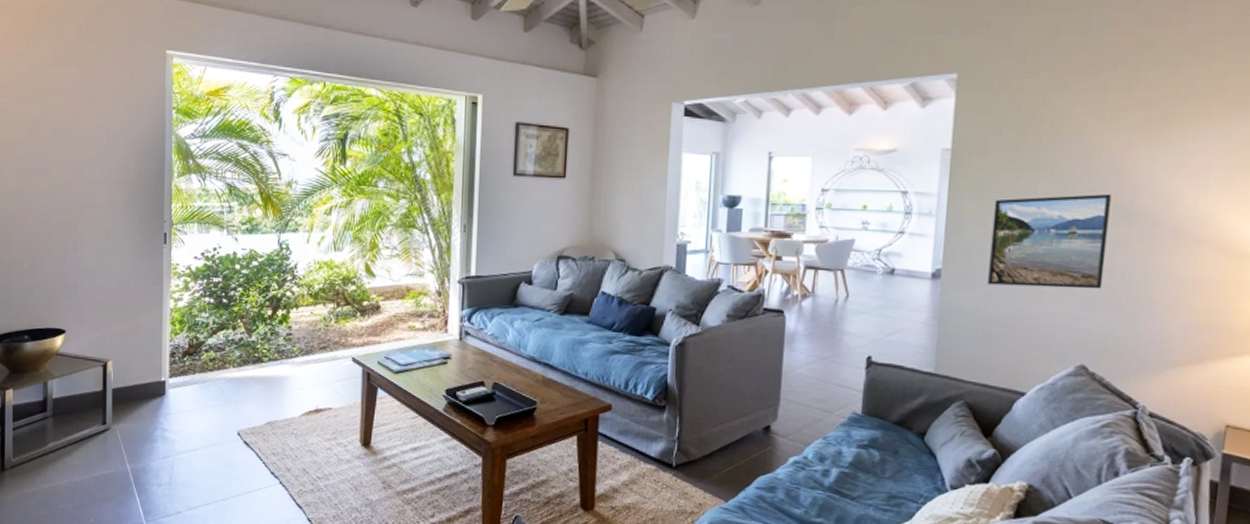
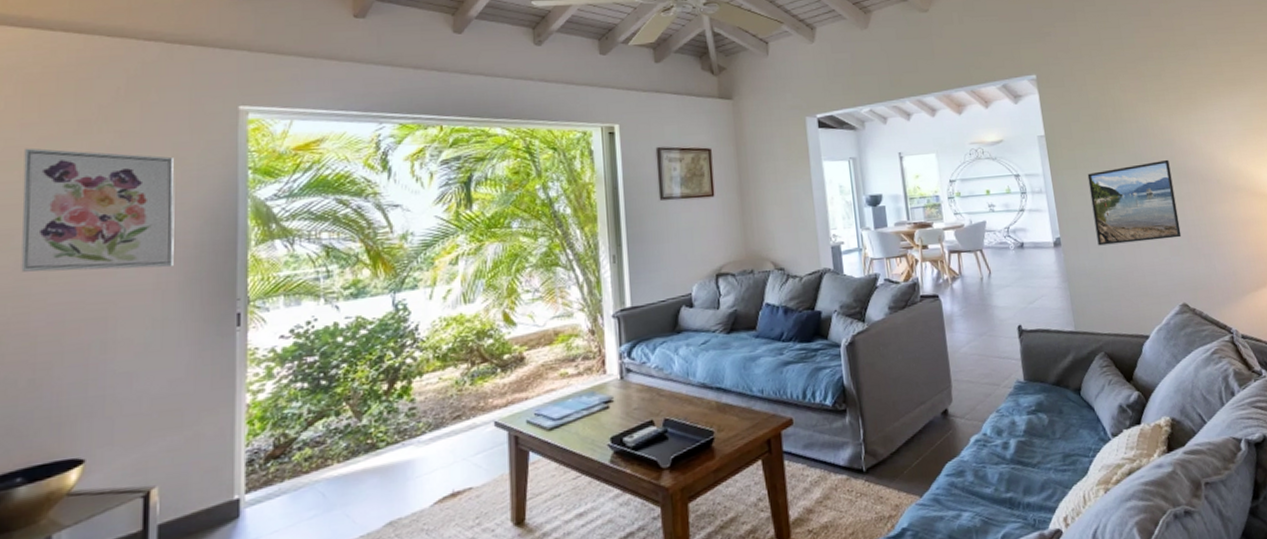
wall art: none [19,75,120,188] -> present [21,148,175,272]

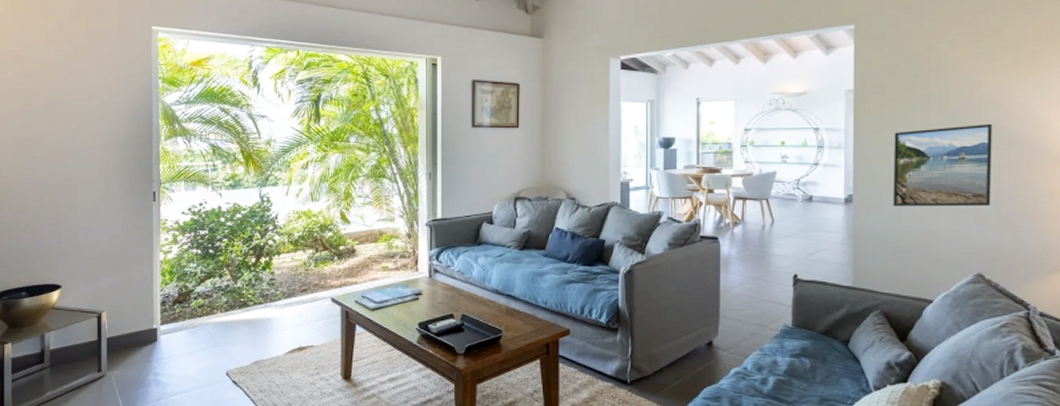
wall art: present [21,148,175,272] -> none [15,53,111,152]

